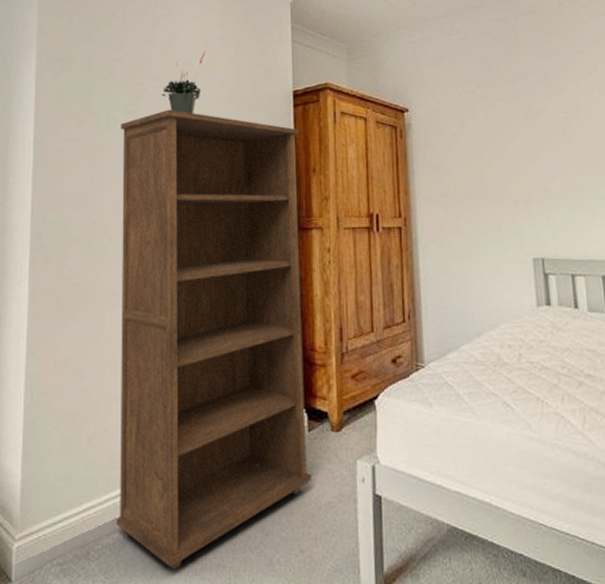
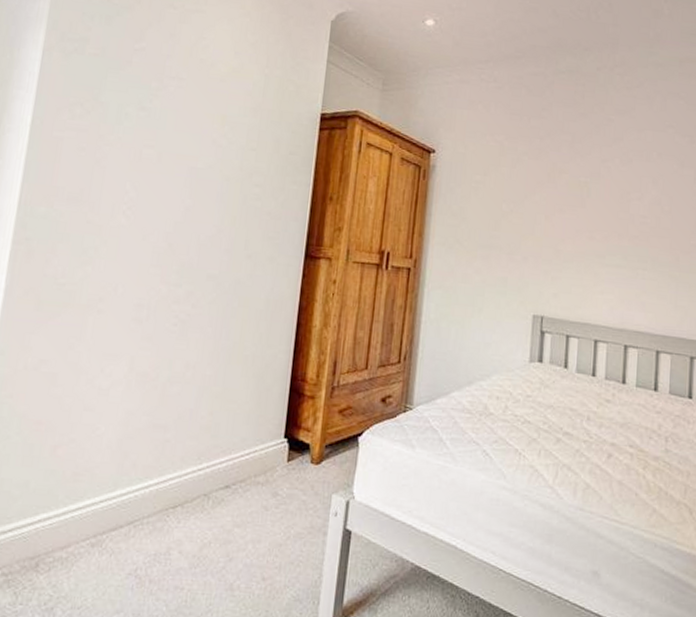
bookcase: present [116,109,312,571] -> none [71,112,322,589]
potted plant: present [161,50,206,113] -> none [180,55,235,121]

